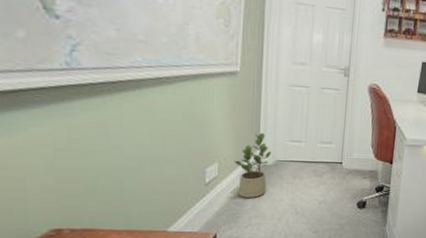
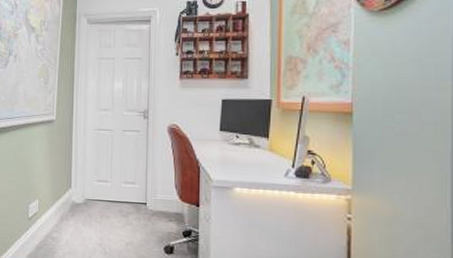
potted plant: present [234,132,271,198] -> none [51,172,81,234]

